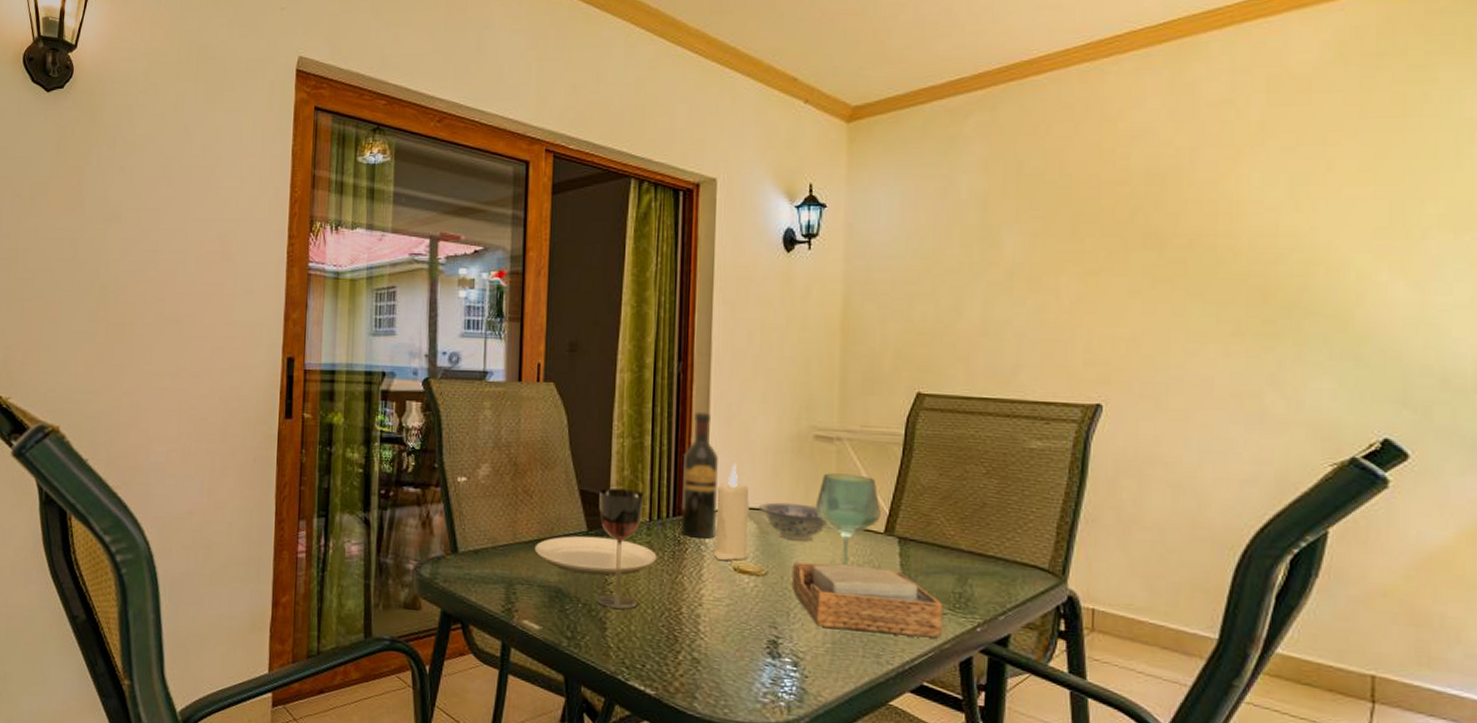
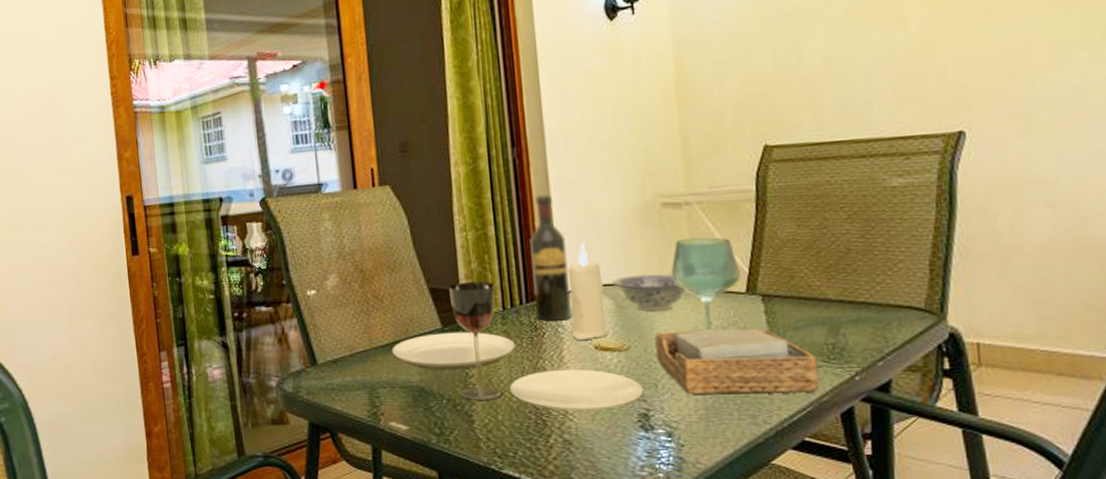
plate: none [646,586,776,633] -> present [510,369,644,411]

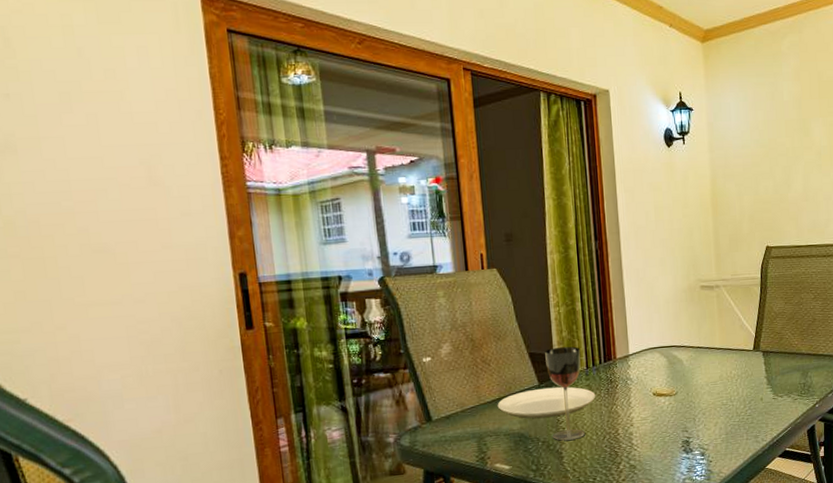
plate: present [510,369,644,411] -> none [591,411,686,444]
wine bottle: present [528,194,572,322] -> none [606,278,637,376]
candle: present [567,241,607,340] -> none [635,314,662,389]
bowl: present [612,274,686,312] -> none [666,338,715,366]
napkin holder: present [654,328,820,394] -> none [694,375,796,424]
wine glass: present [670,237,741,331] -> none [705,311,750,378]

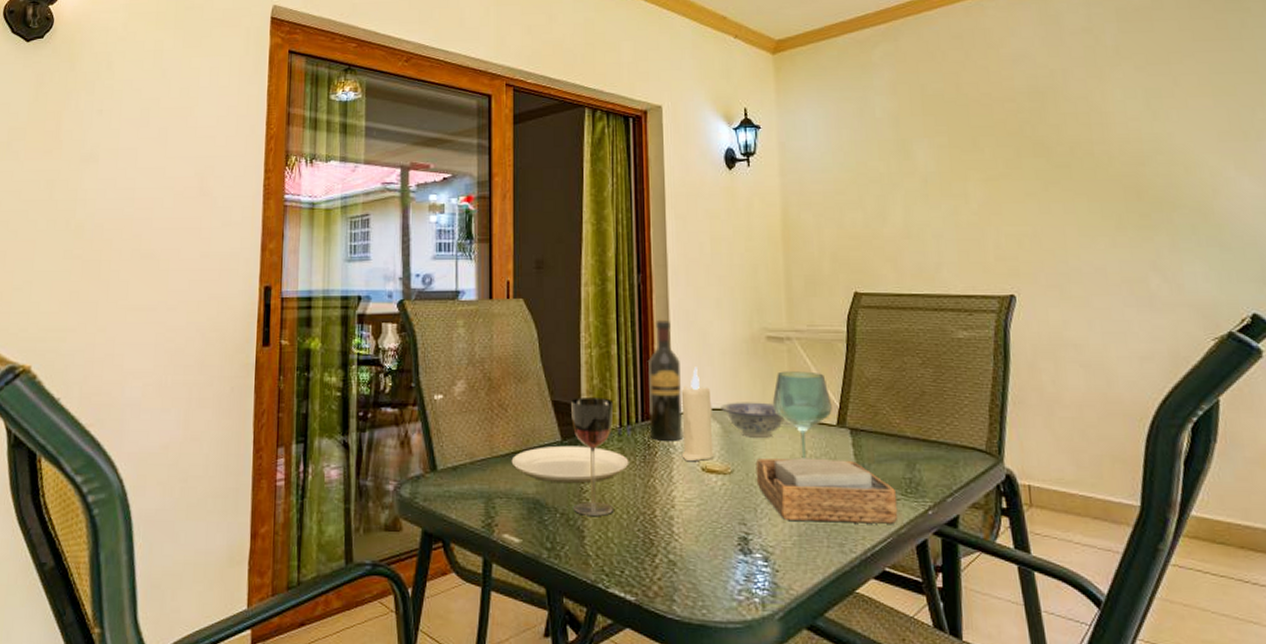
wine bottle: none [606,278,637,376] -> present [647,319,682,441]
candle: none [635,314,662,389] -> present [681,367,714,461]
bowl: none [666,338,715,366] -> present [721,402,785,438]
napkin holder: none [694,375,796,424] -> present [755,458,899,524]
wine glass: none [705,311,750,378] -> present [772,371,832,459]

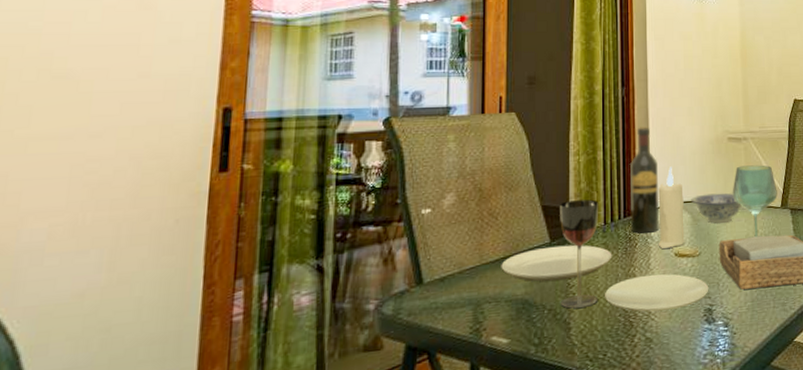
plate: none [621,488,744,532] -> present [605,273,709,312]

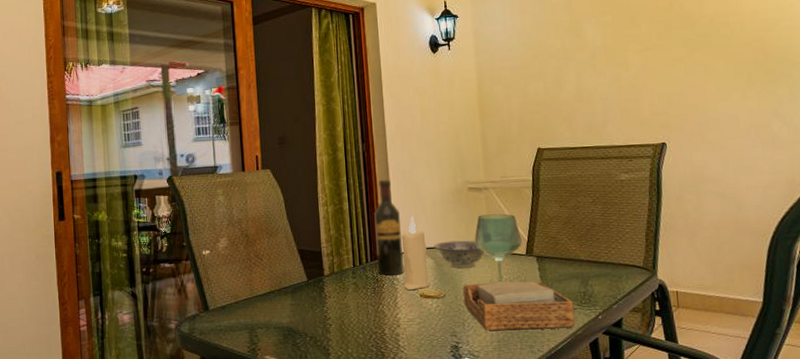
plate: present [501,245,612,282] -> none [268,283,362,314]
wineglass: present [560,199,599,309] -> none [313,245,352,337]
plate: present [605,273,709,312] -> none [358,312,455,345]

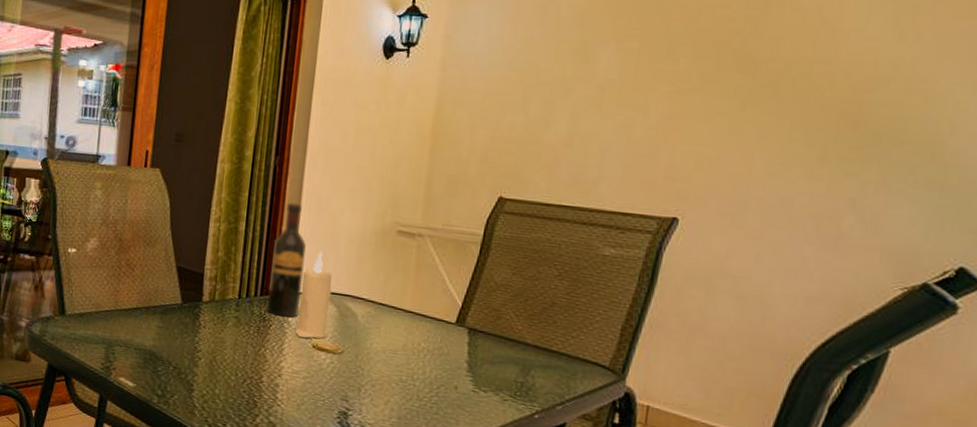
bowl: present [433,240,485,269] -> none [340,288,403,327]
napkin holder: present [462,281,576,330] -> none [364,344,505,422]
wine glass: present [474,213,522,283] -> none [392,266,454,351]

